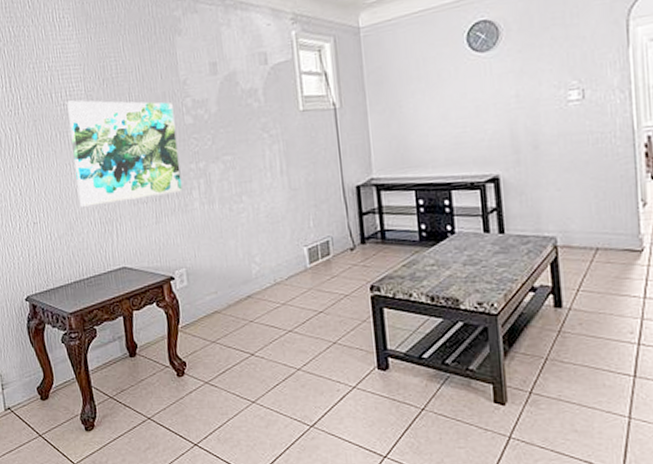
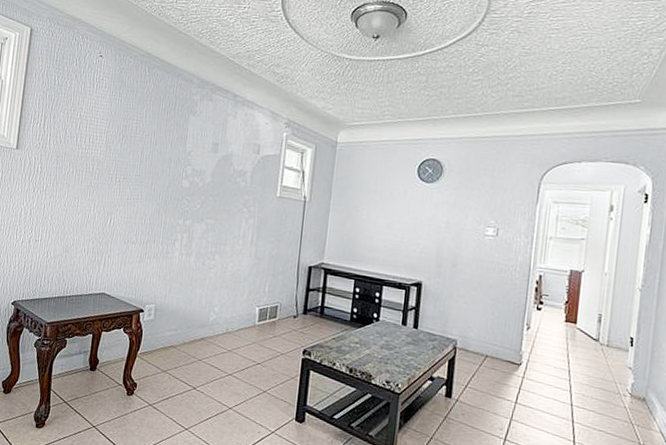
wall art: present [67,100,183,207] -> none [79,147,176,241]

